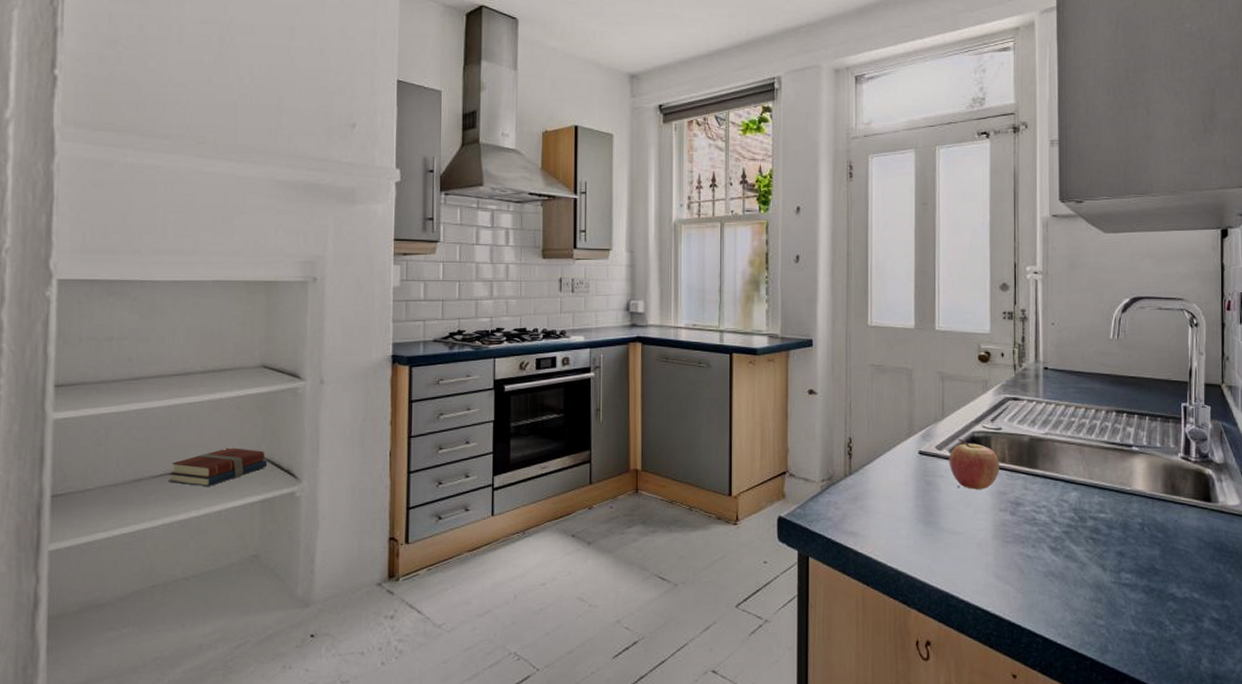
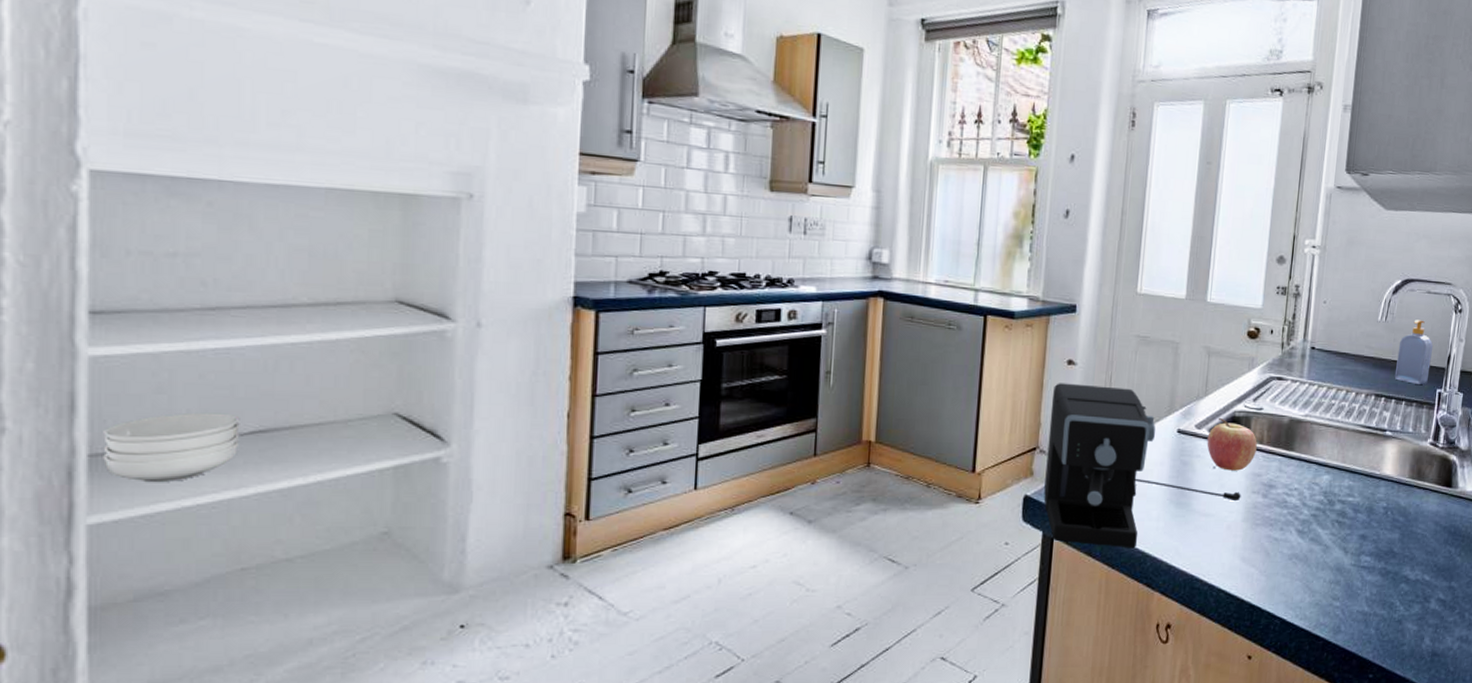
bowl: none [61,460,153,517] -> present [103,412,240,483]
books: present [168,447,268,487] -> none [262,401,404,449]
coffee maker: none [796,411,989,566] -> present [1043,383,1241,549]
soap bottle: none [1134,336,1172,400] -> present [1394,320,1434,385]

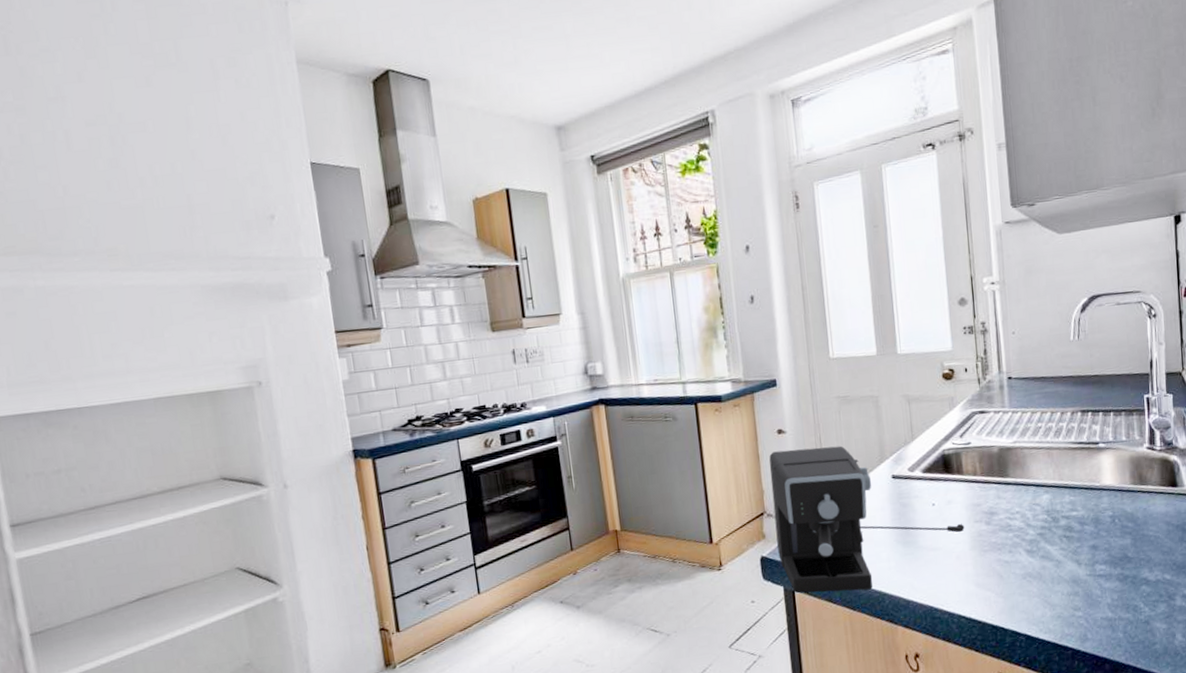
bowl: present [103,412,240,483] -> none [37,587,131,650]
fruit: present [1207,417,1257,471] -> none [921,457,972,506]
soap bottle: present [1394,320,1434,385] -> none [1096,331,1134,395]

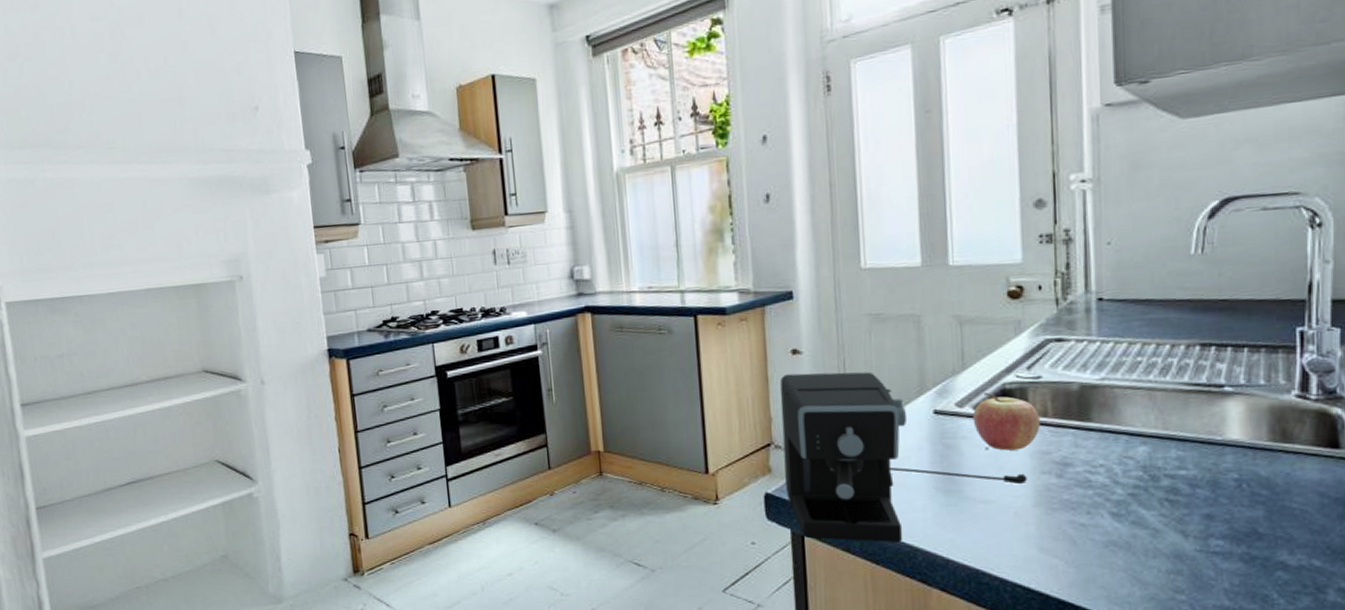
fruit: none [921,457,972,506] -> present [973,392,1040,451]

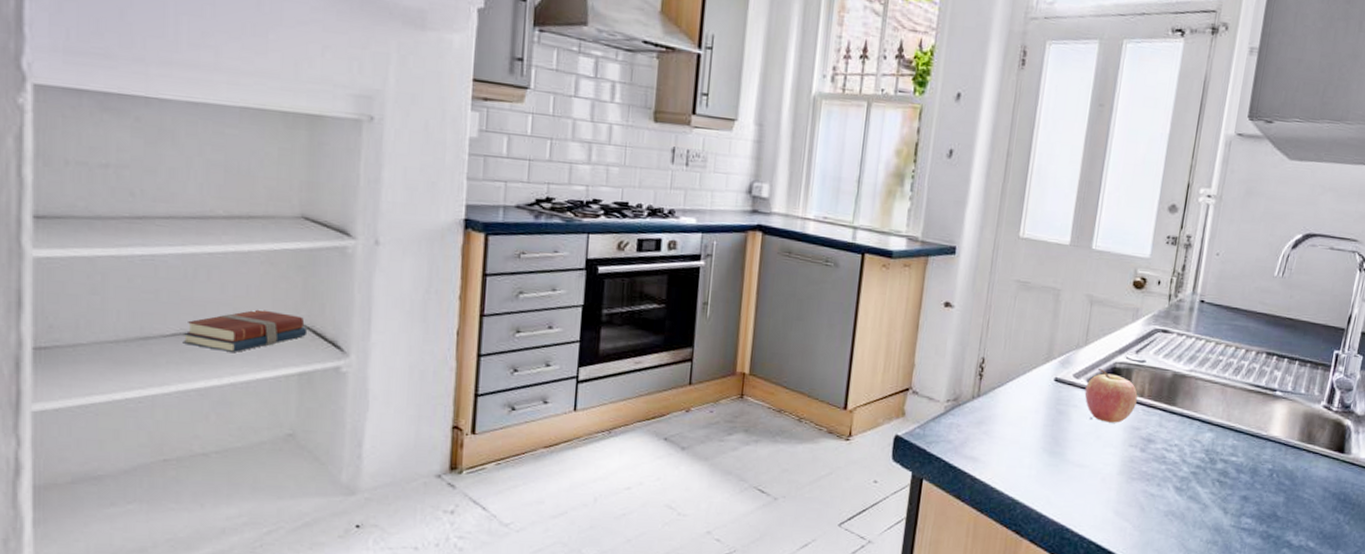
books: none [134,453,223,493] -> present [183,309,308,353]
coffee maker: present [780,371,1028,543] -> none [914,325,1118,495]

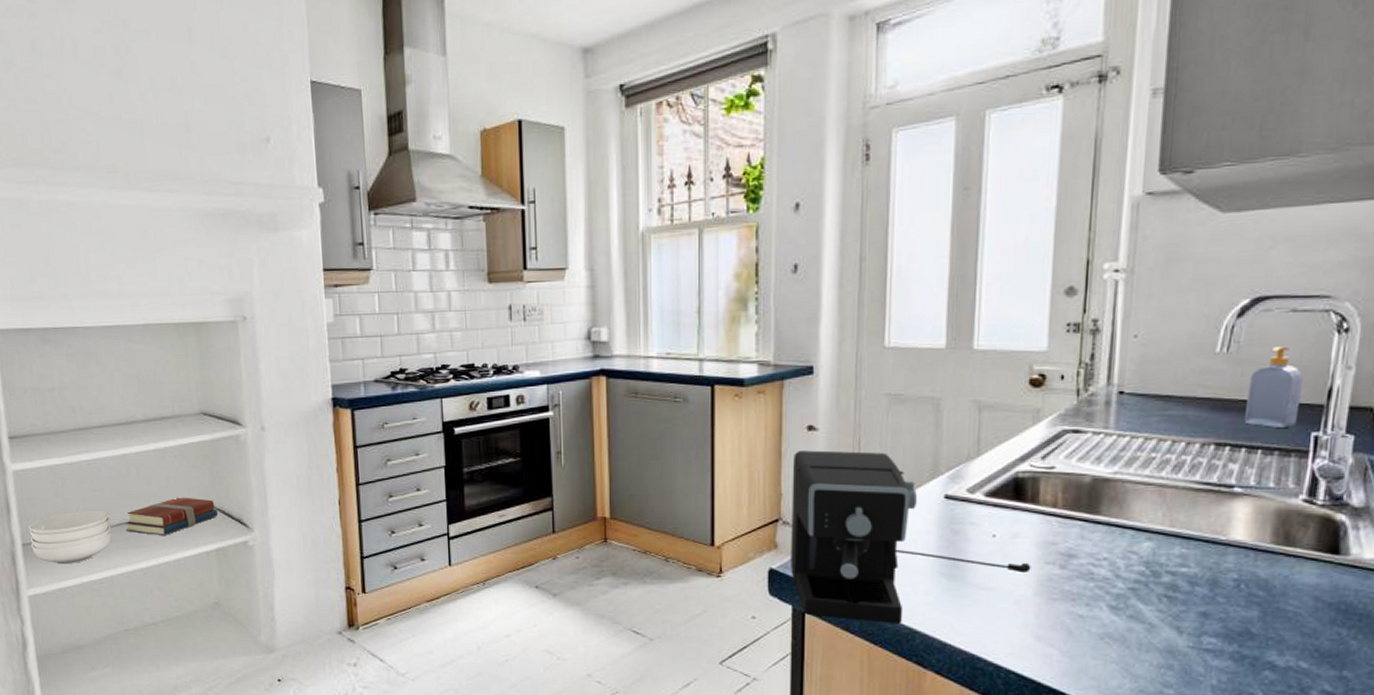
bowl: none [46,313,163,377] -> present [28,510,112,565]
coffee maker: none [914,325,1118,495] -> present [791,450,1031,624]
fruit: present [1084,367,1138,423] -> none [983,479,1049,539]
soap bottle: none [1288,276,1334,345] -> present [1243,346,1304,429]

